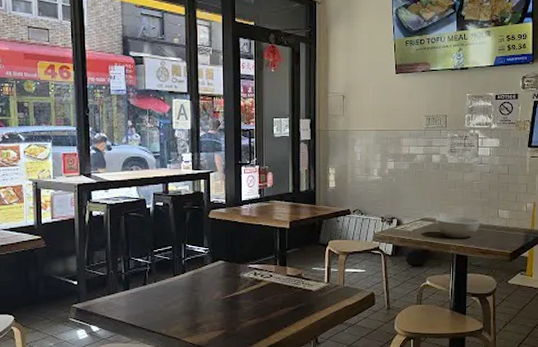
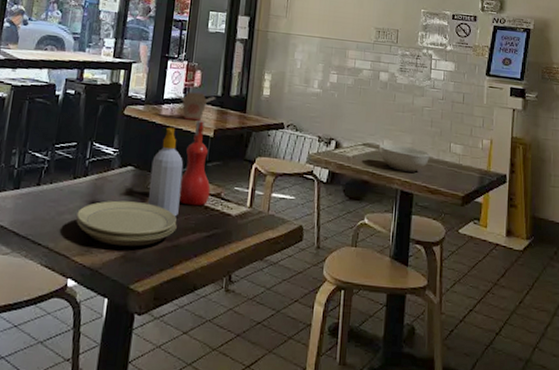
plate: none [181,289,267,326] -> present [76,200,177,247]
soap bottle: none [239,224,267,297] -> present [148,127,184,217]
takeout container: none [250,192,288,216] -> present [173,92,216,121]
spray bottle: none [266,215,292,287] -> present [178,119,211,206]

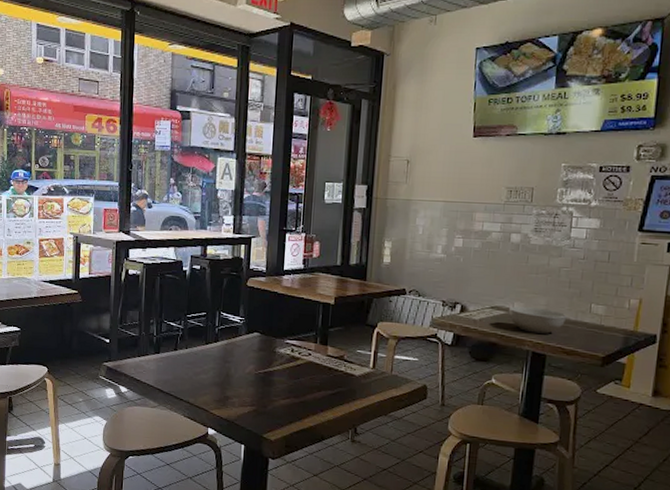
plate: present [76,200,177,247] -> none [211,362,303,403]
soap bottle: present [148,127,184,217] -> none [274,296,307,377]
takeout container: present [173,92,216,121] -> none [293,262,336,290]
spray bottle: present [178,119,211,206] -> none [303,288,334,368]

